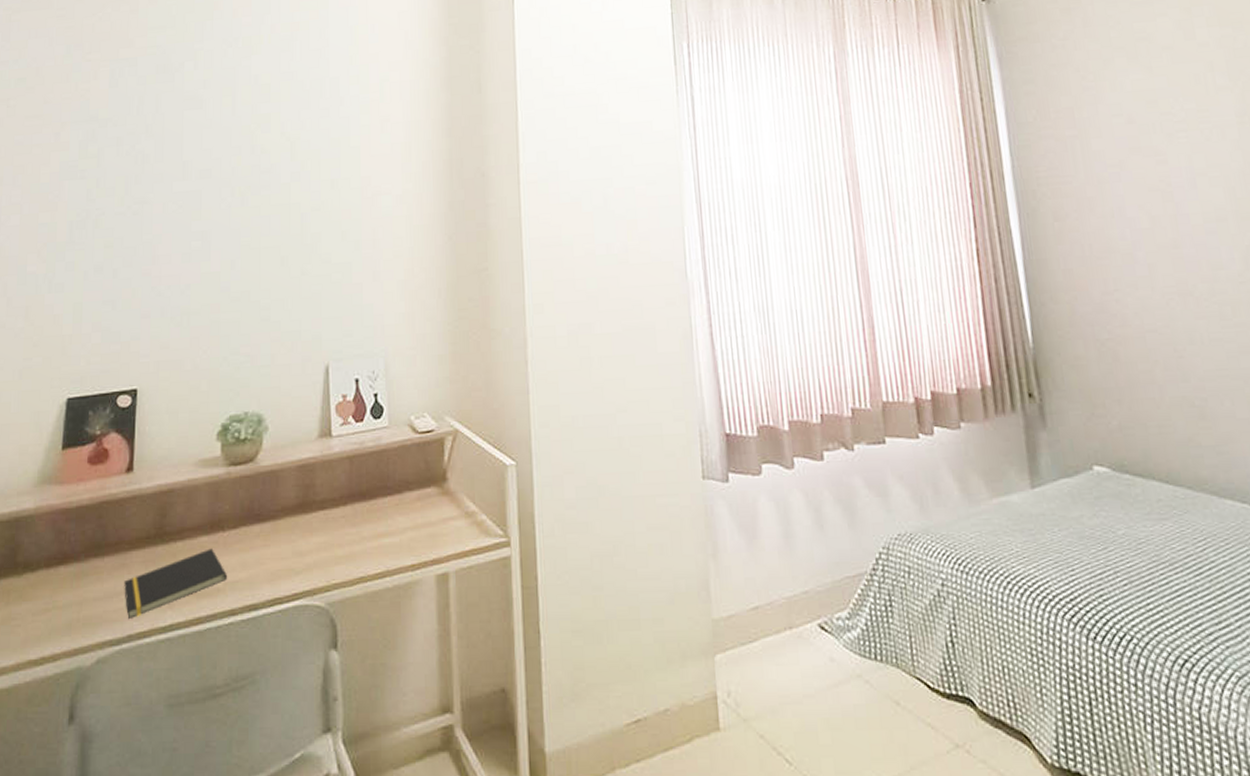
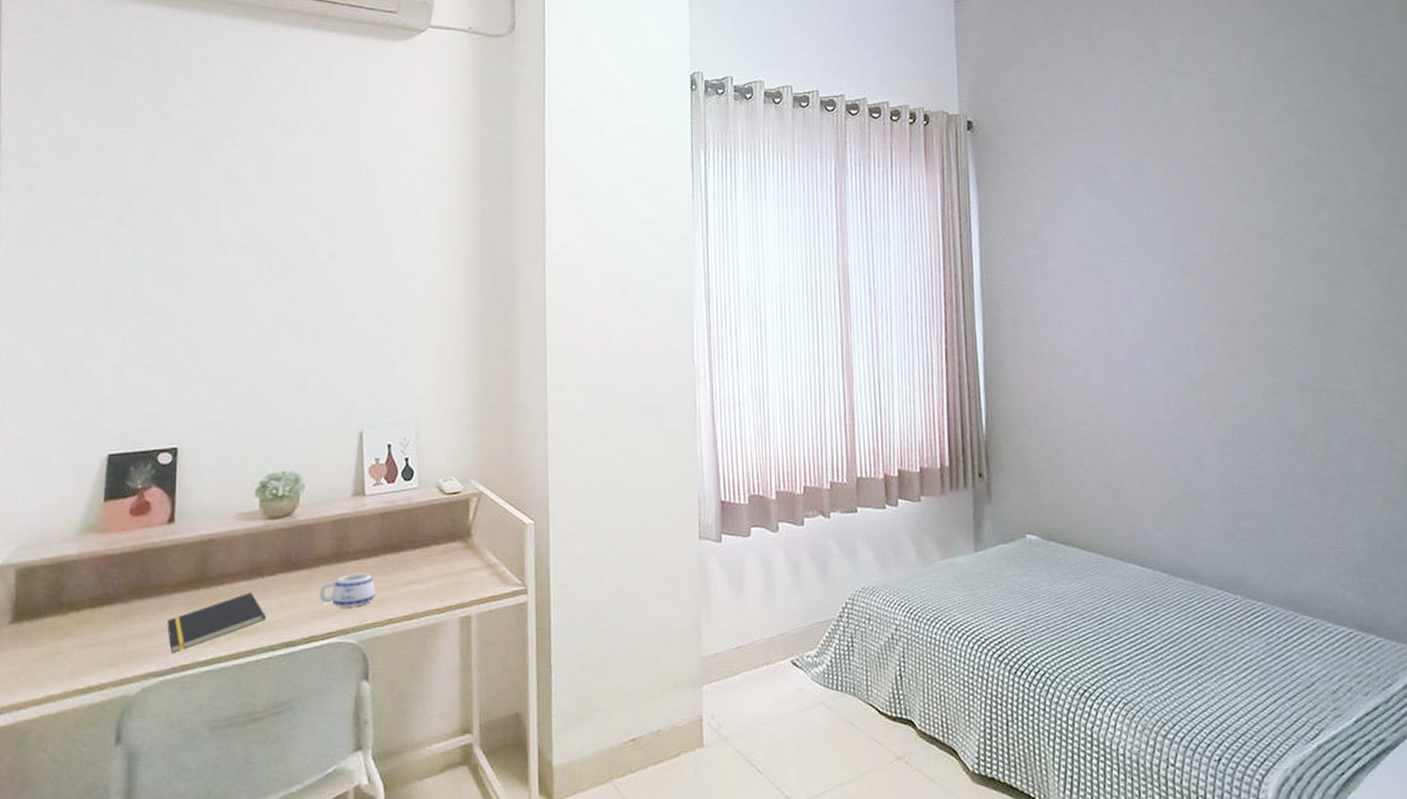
mug: none [284,524,344,564] -> present [319,573,375,607]

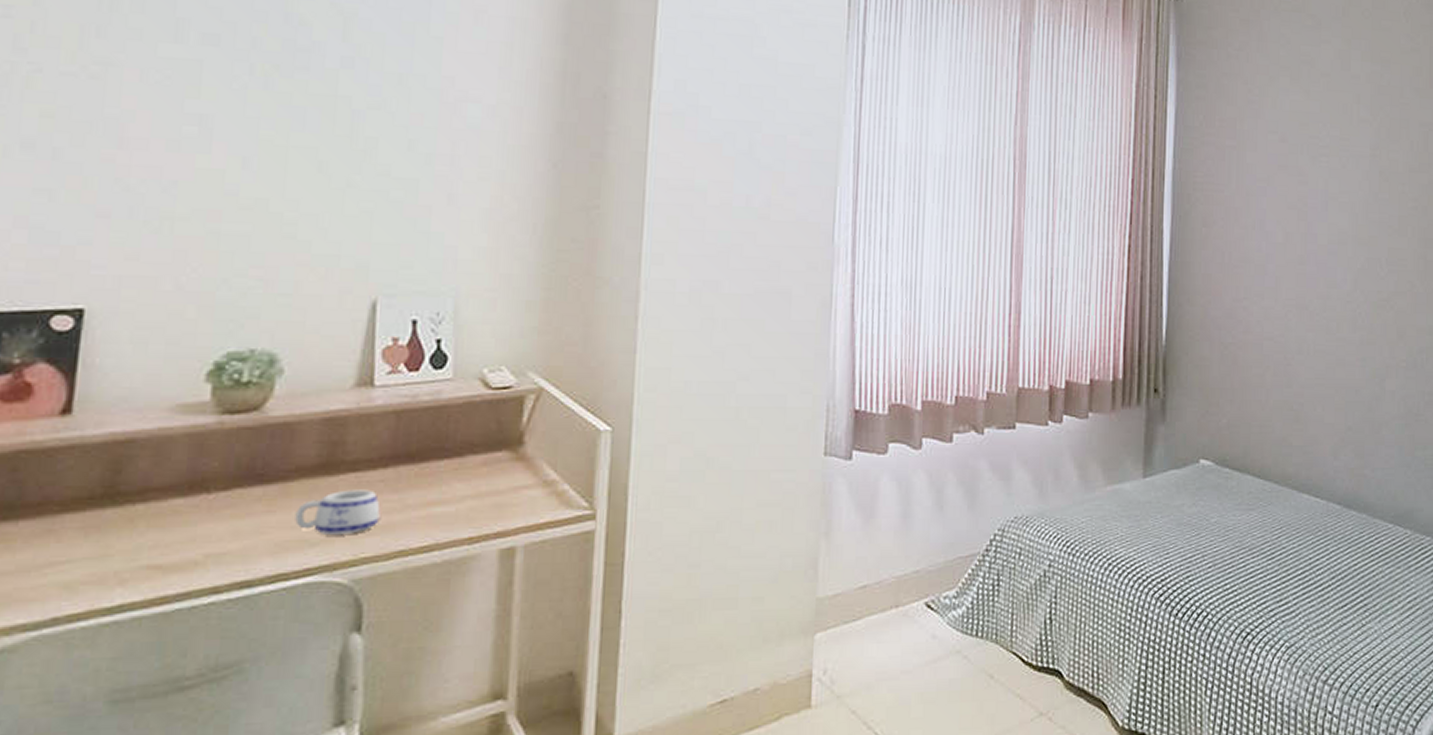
notepad: present [167,592,267,654] -> none [49,513,211,599]

